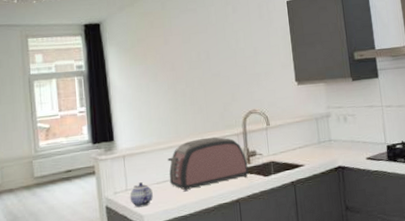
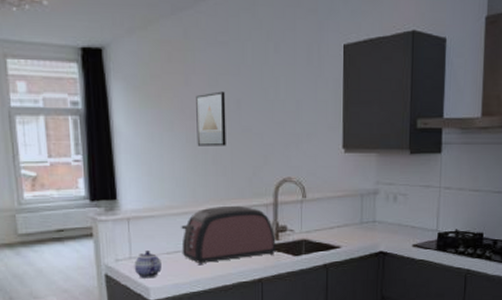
wall art: none [174,46,200,91] -> present [196,91,226,146]

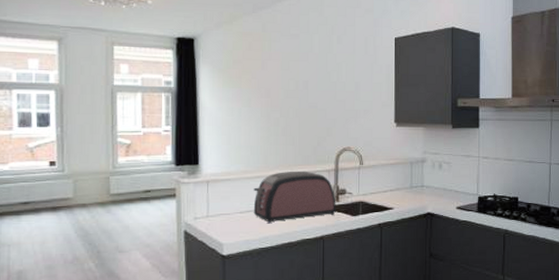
teapot: present [134,251,162,279] -> none [210,210,235,235]
wall art: present [196,91,226,146] -> none [270,74,296,120]

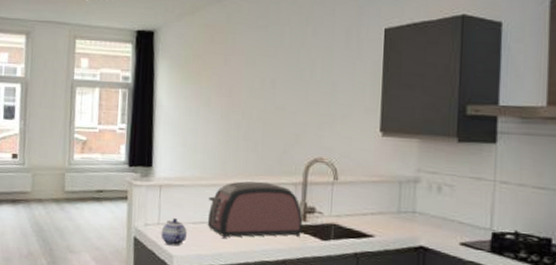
teapot: none [210,210,235,235] -> present [161,218,187,246]

